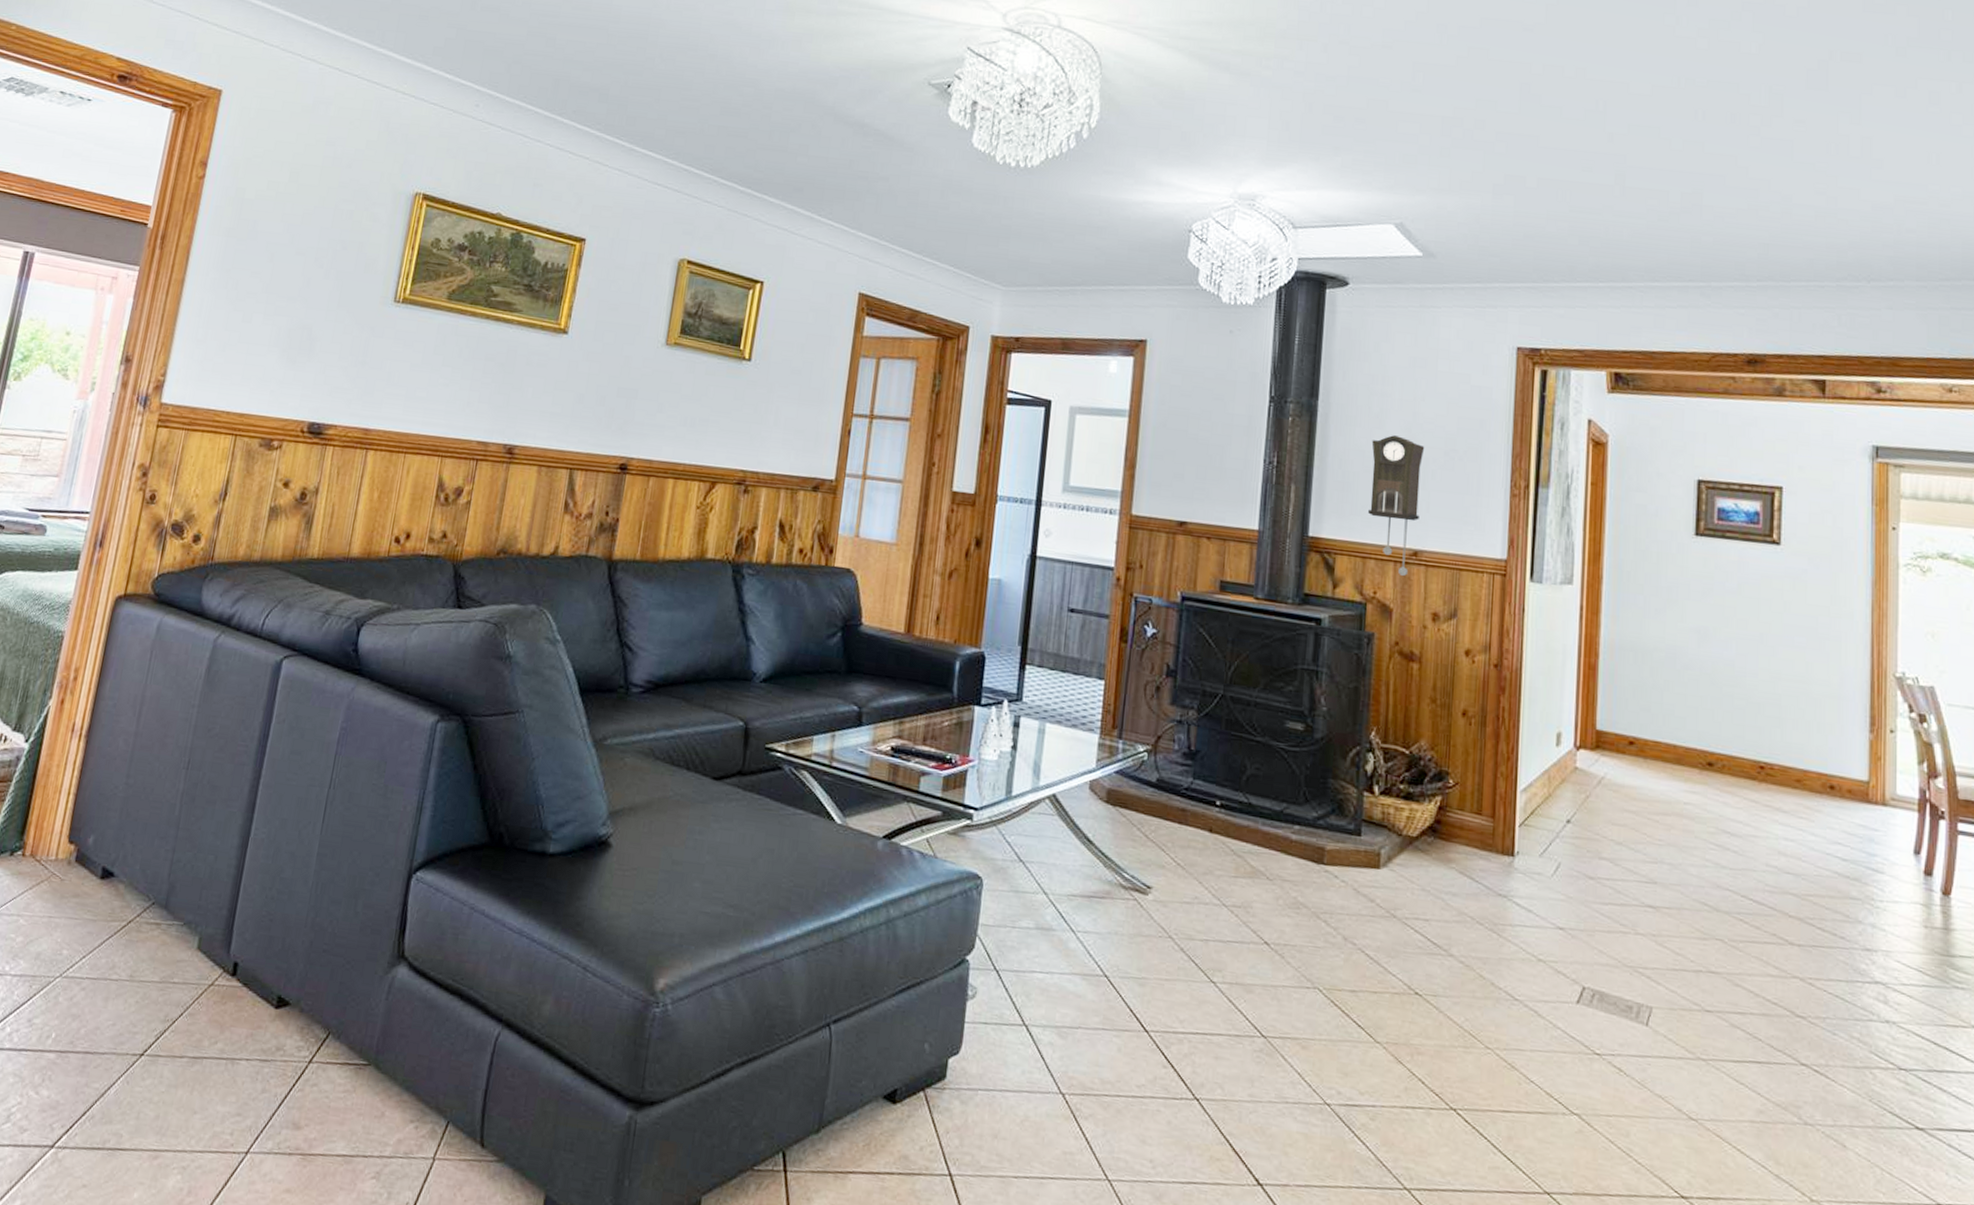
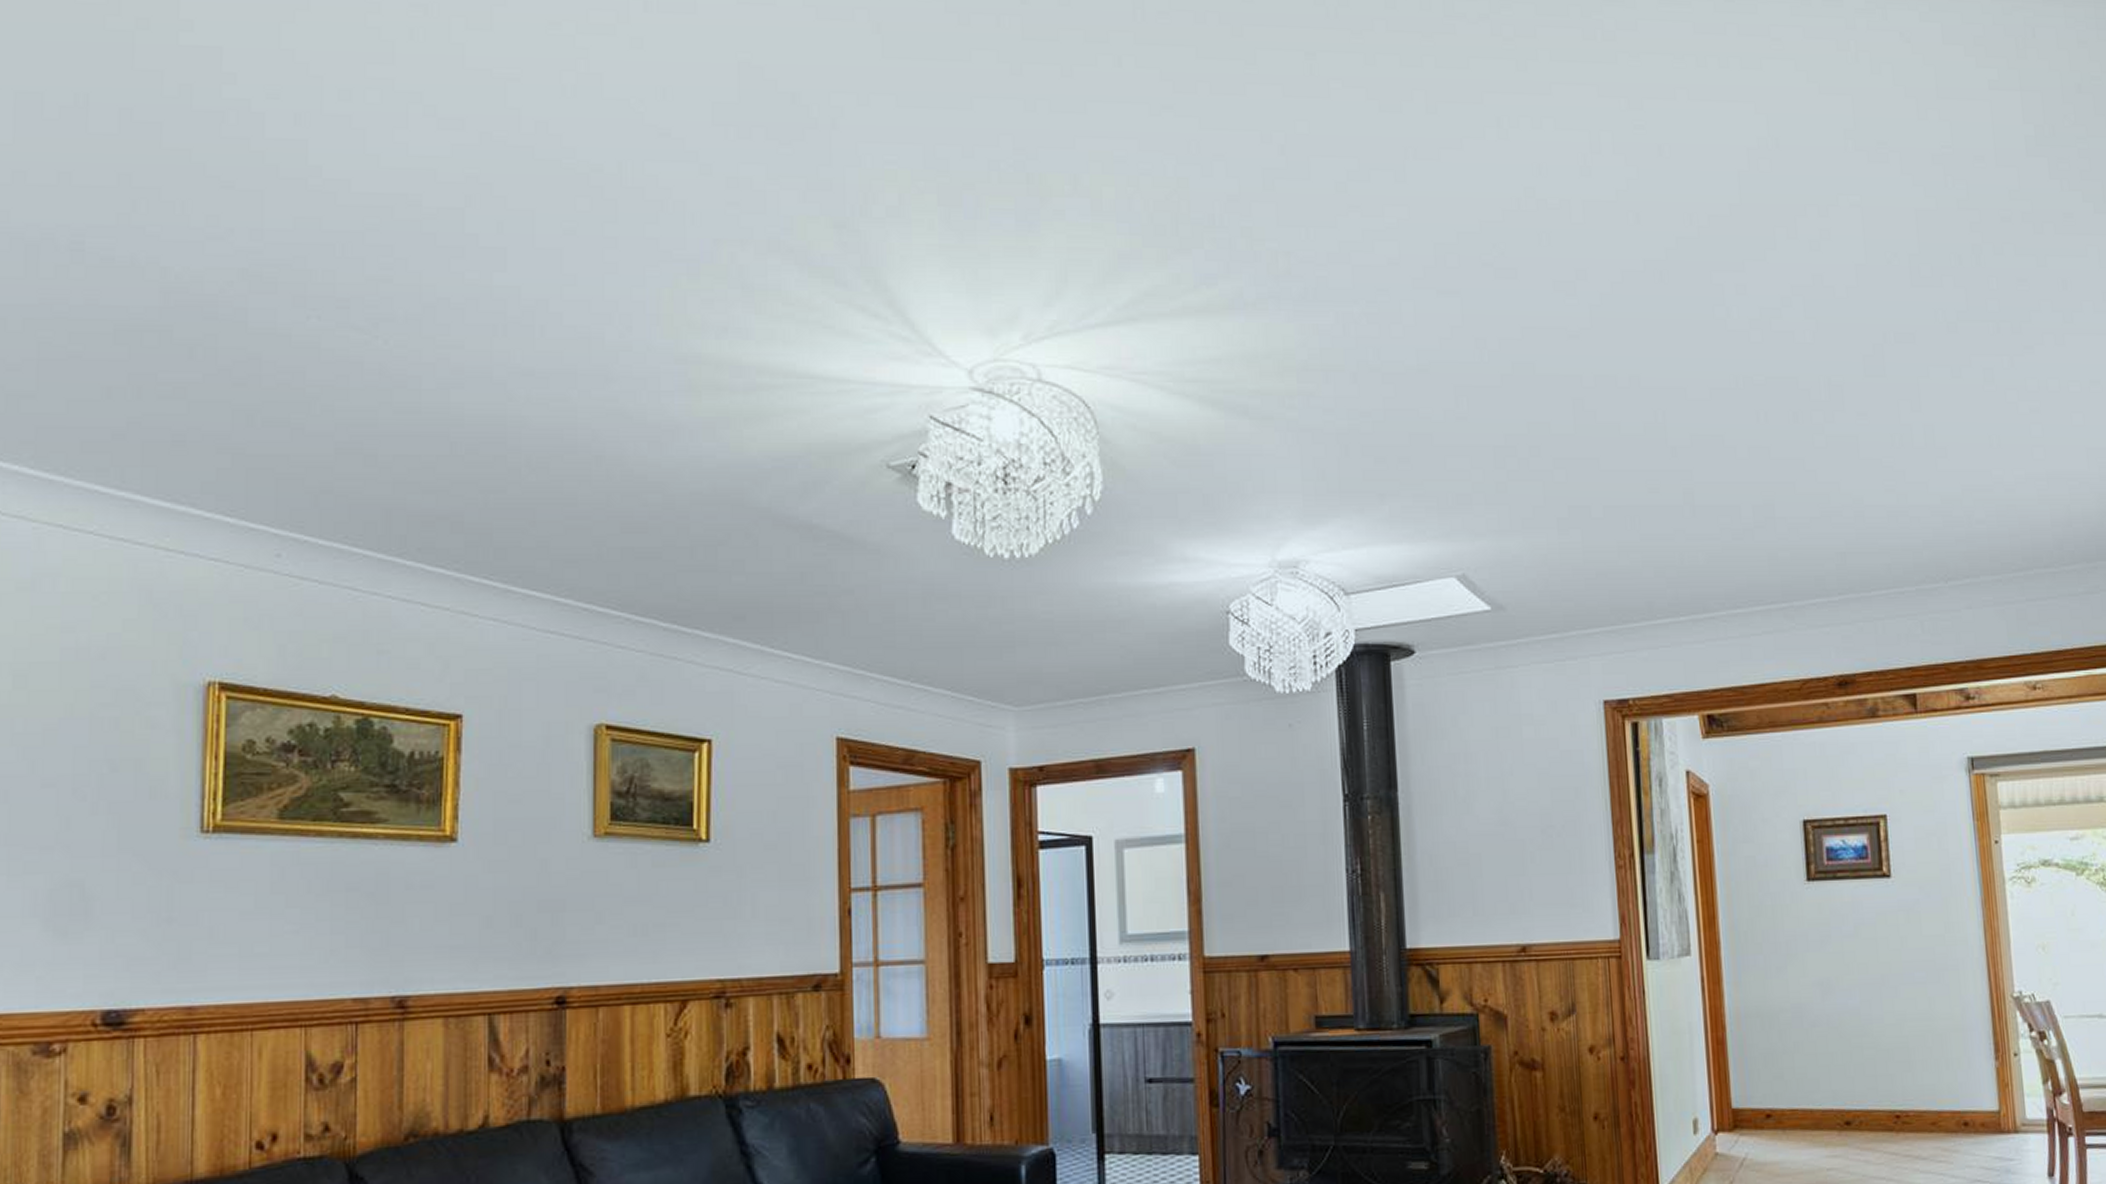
pendulum clock: present [1368,435,1425,576] -> none [1461,819,1523,976]

